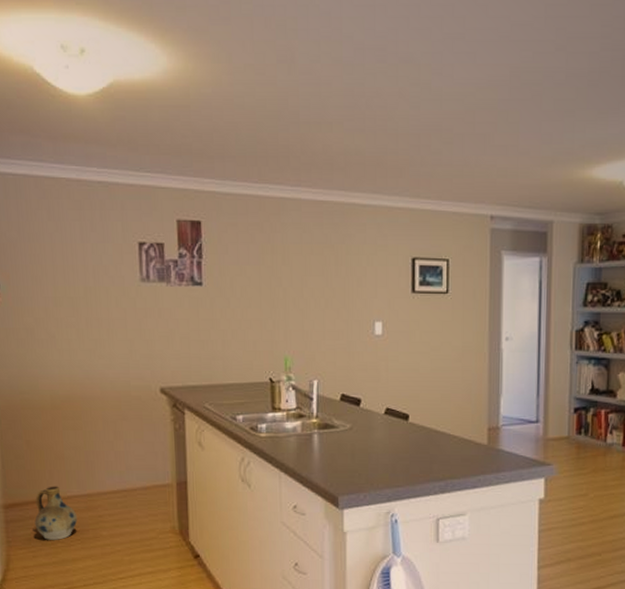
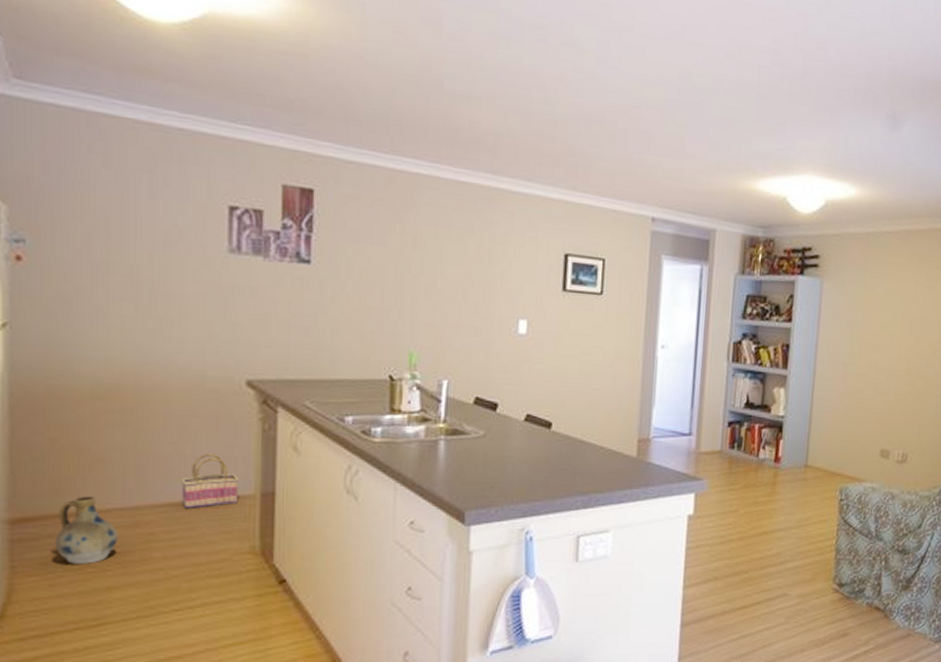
basket: none [118,450,160,495] -> present [181,453,239,508]

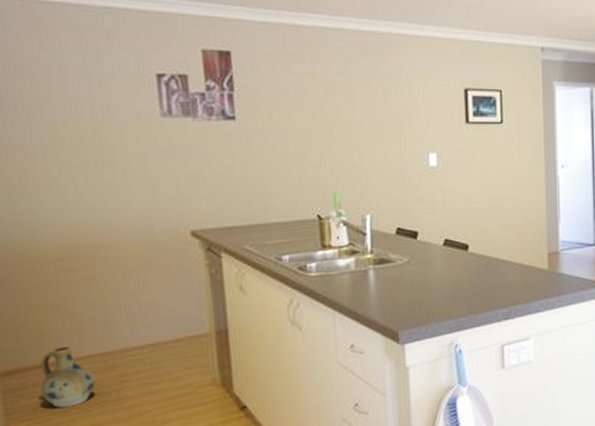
basket: present [181,453,239,508] -> none [144,299,197,350]

